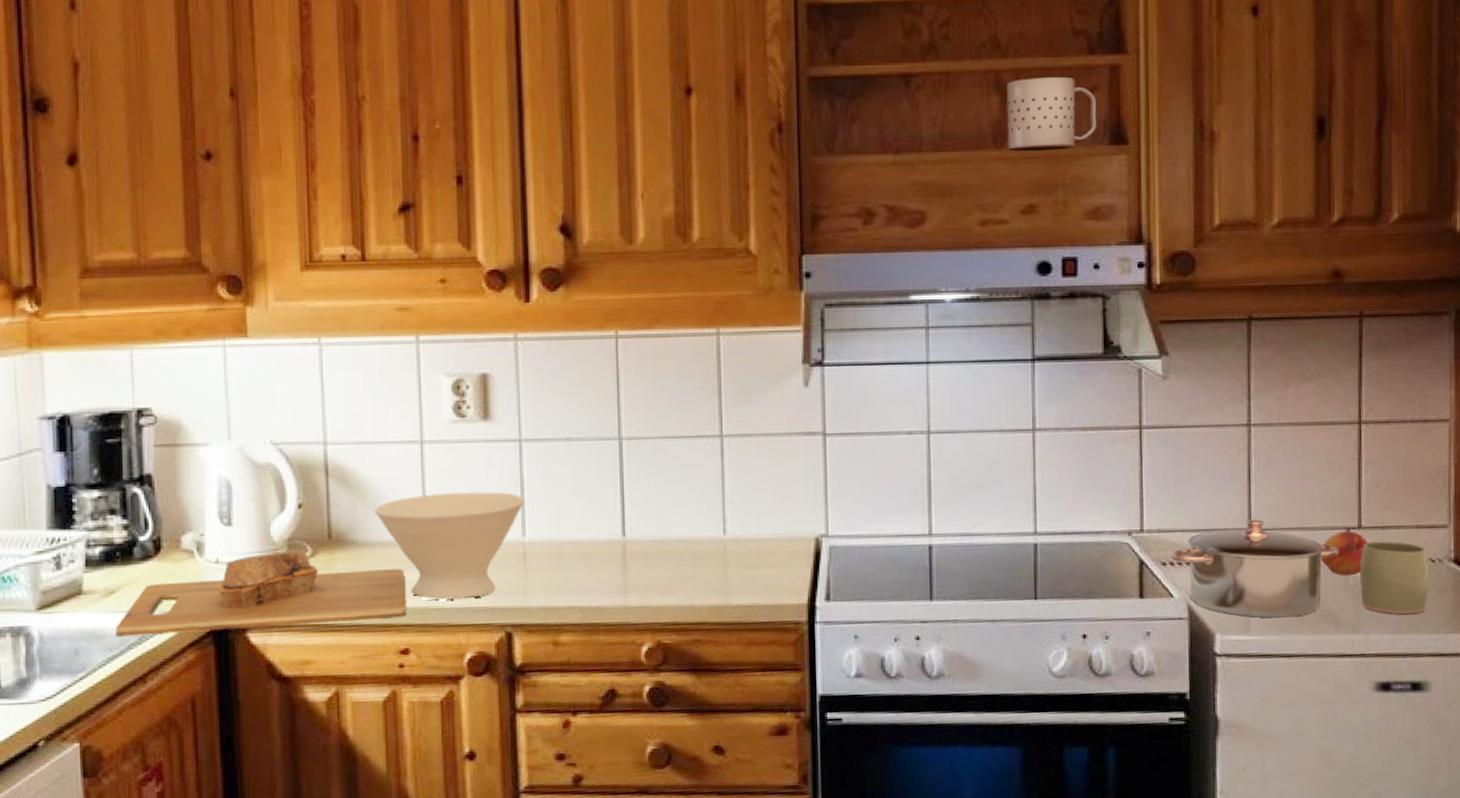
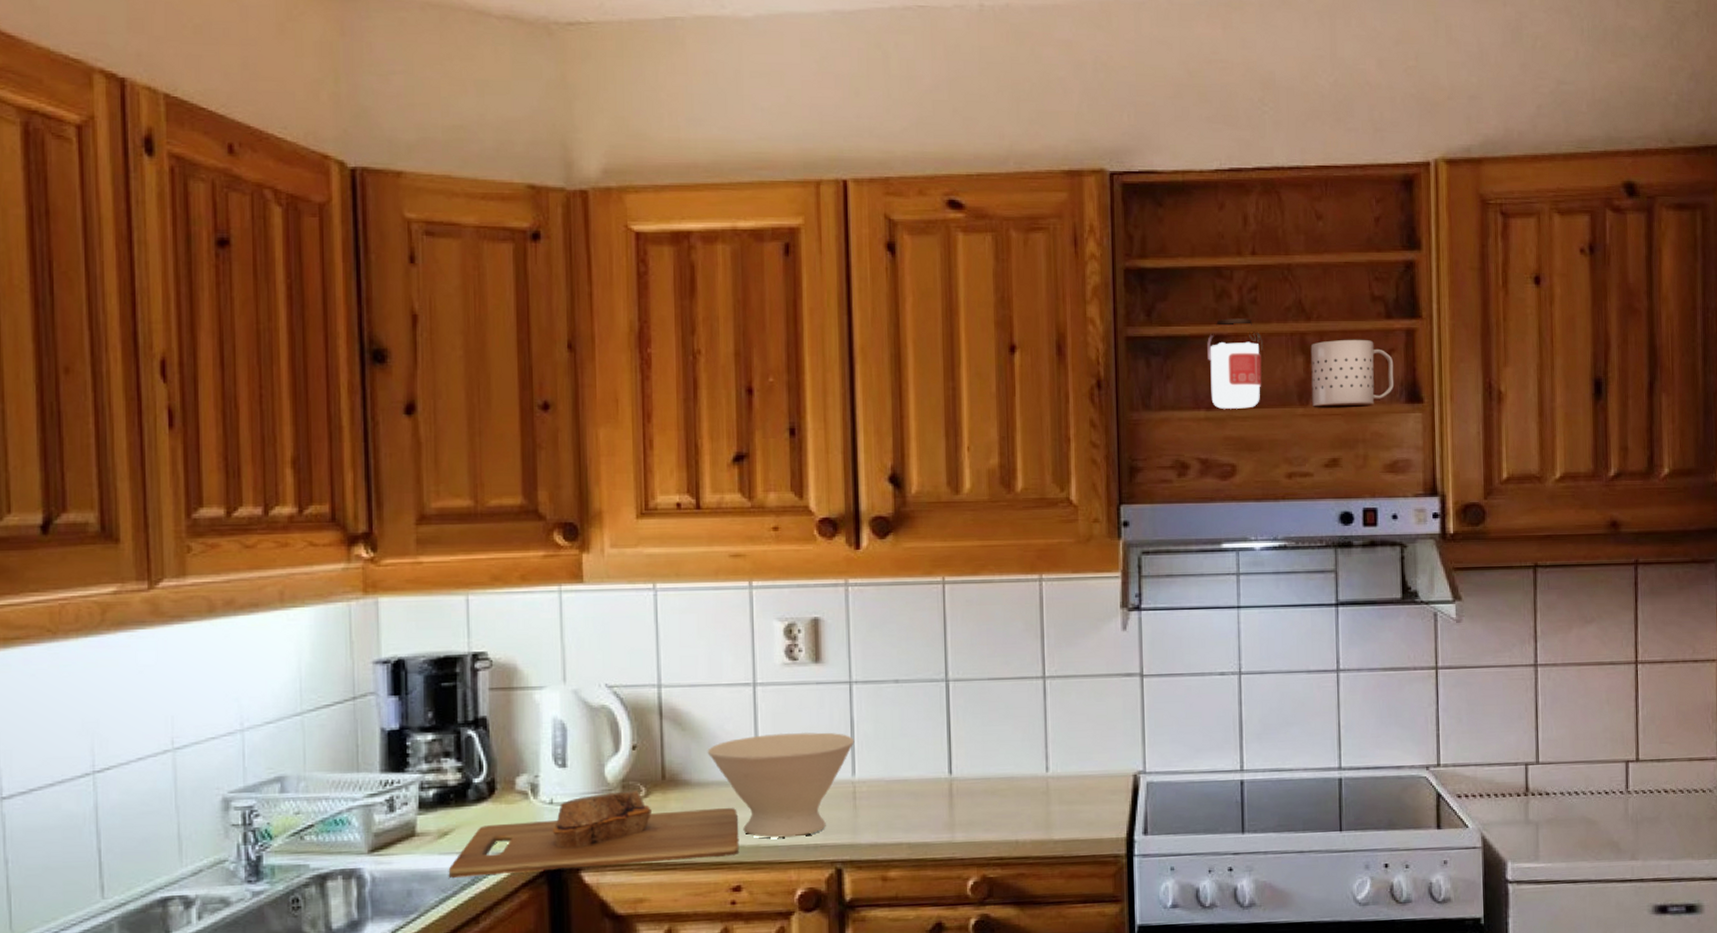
jar: none [895,56,955,152] -> present [1207,318,1263,409]
cooking pot: present [1170,519,1339,618] -> none [1465,753,1619,847]
fruit: present [1320,530,1368,576] -> none [1602,763,1645,806]
mug: present [1360,541,1430,615] -> none [1638,773,1701,842]

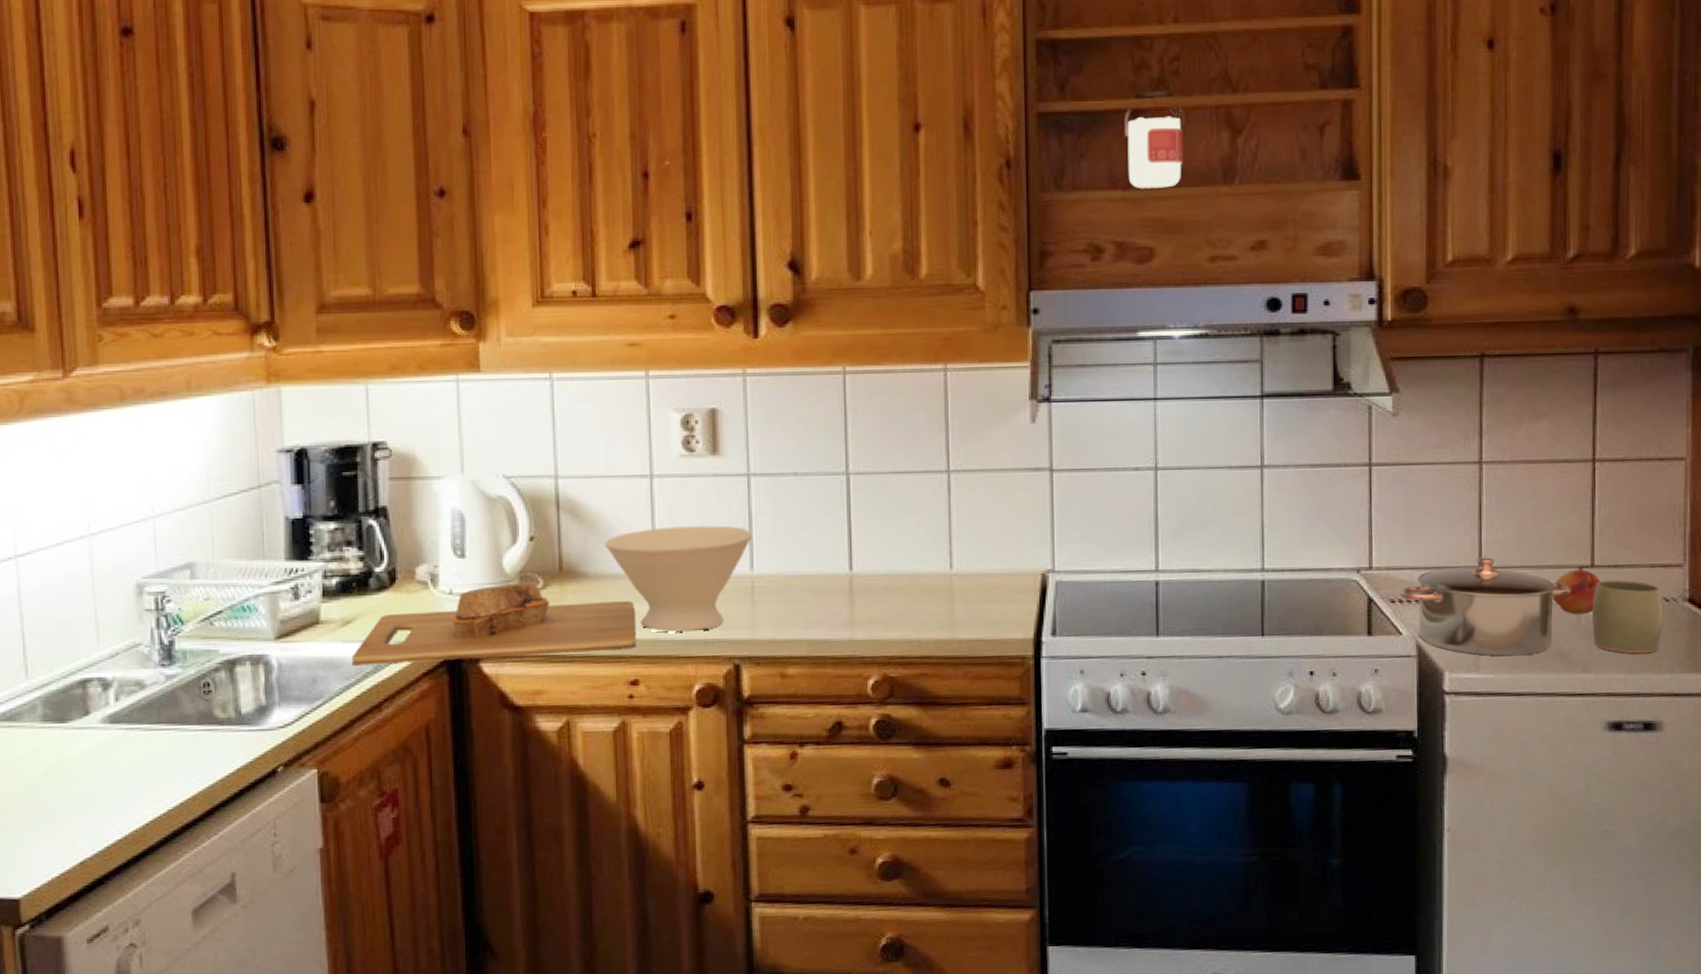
mug: present [1310,339,1395,408] -> none [1237,111,1329,187]
cooking pot: none [1465,753,1619,847] -> present [1399,557,1571,657]
fruit: none [1602,763,1645,806] -> present [1552,569,1600,615]
mug: none [1638,773,1701,842] -> present [1592,580,1664,654]

